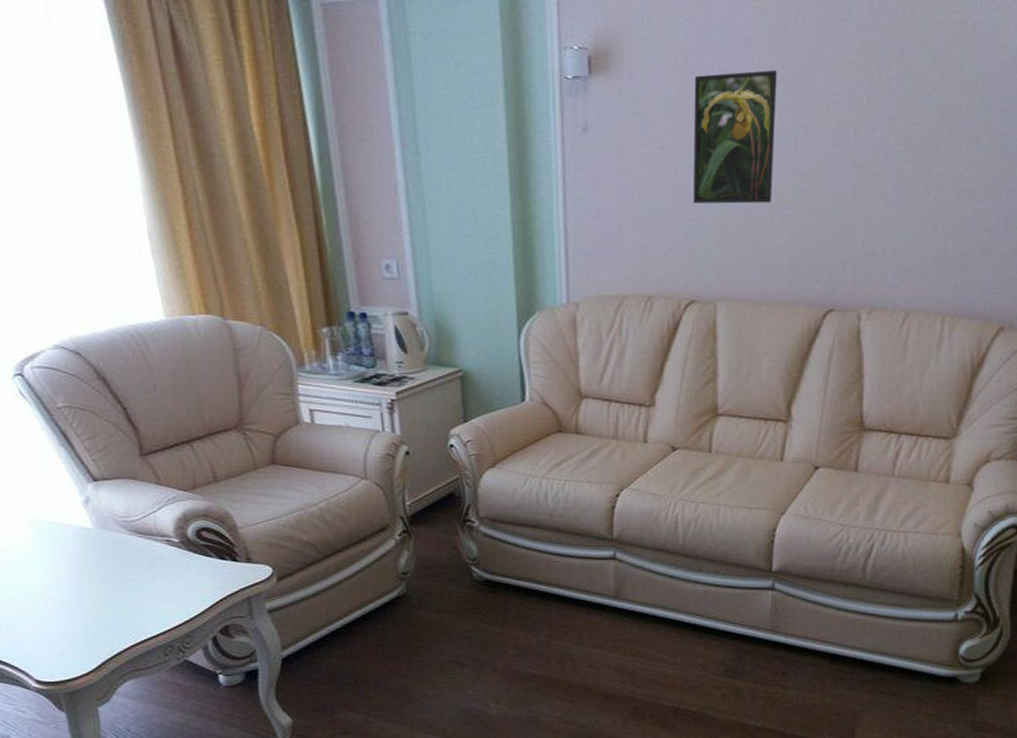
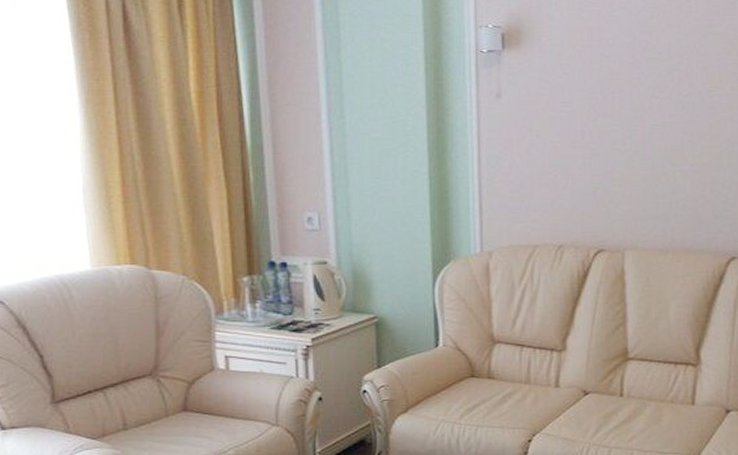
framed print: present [693,70,777,204] -> none [598,45,674,161]

